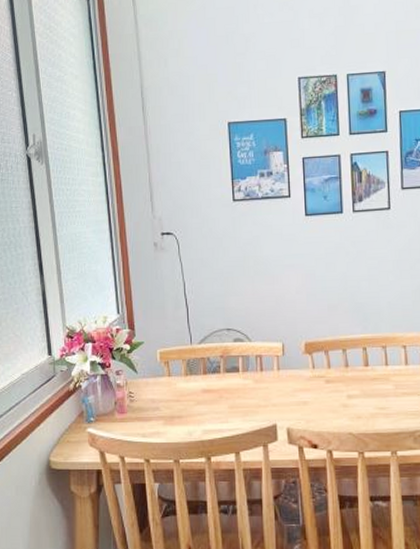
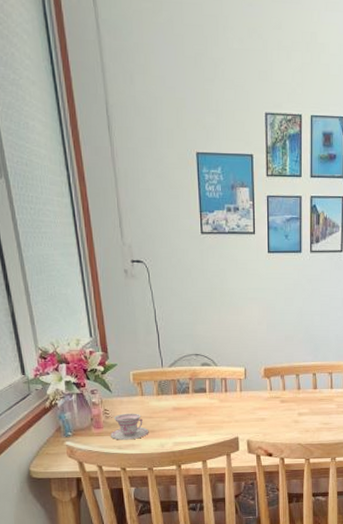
teacup: none [135,396,176,427] -> present [111,413,149,440]

